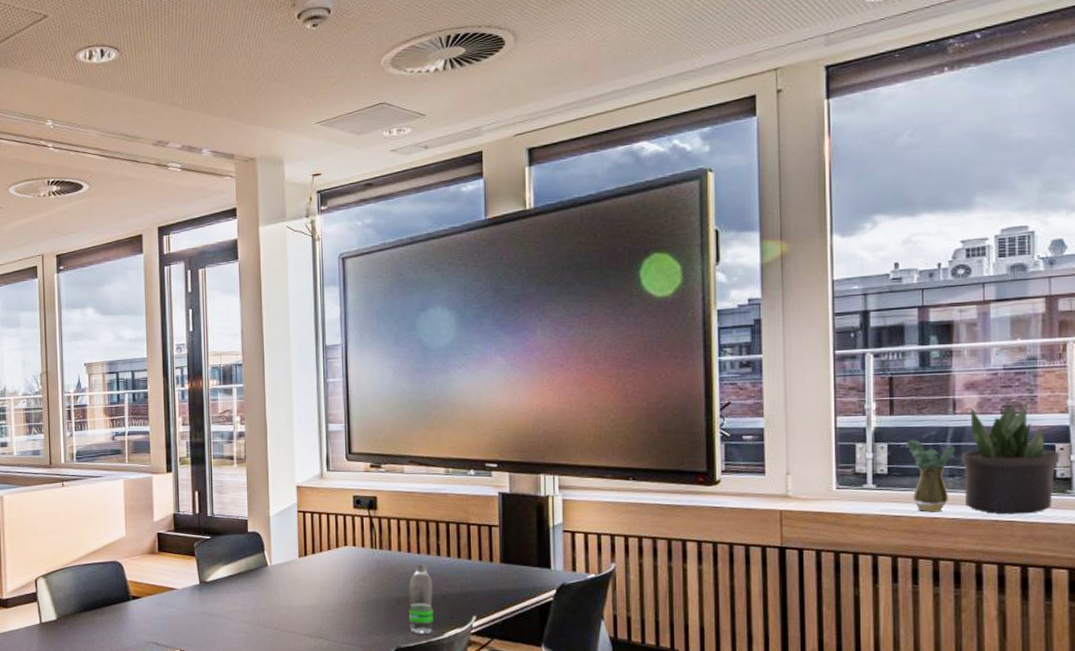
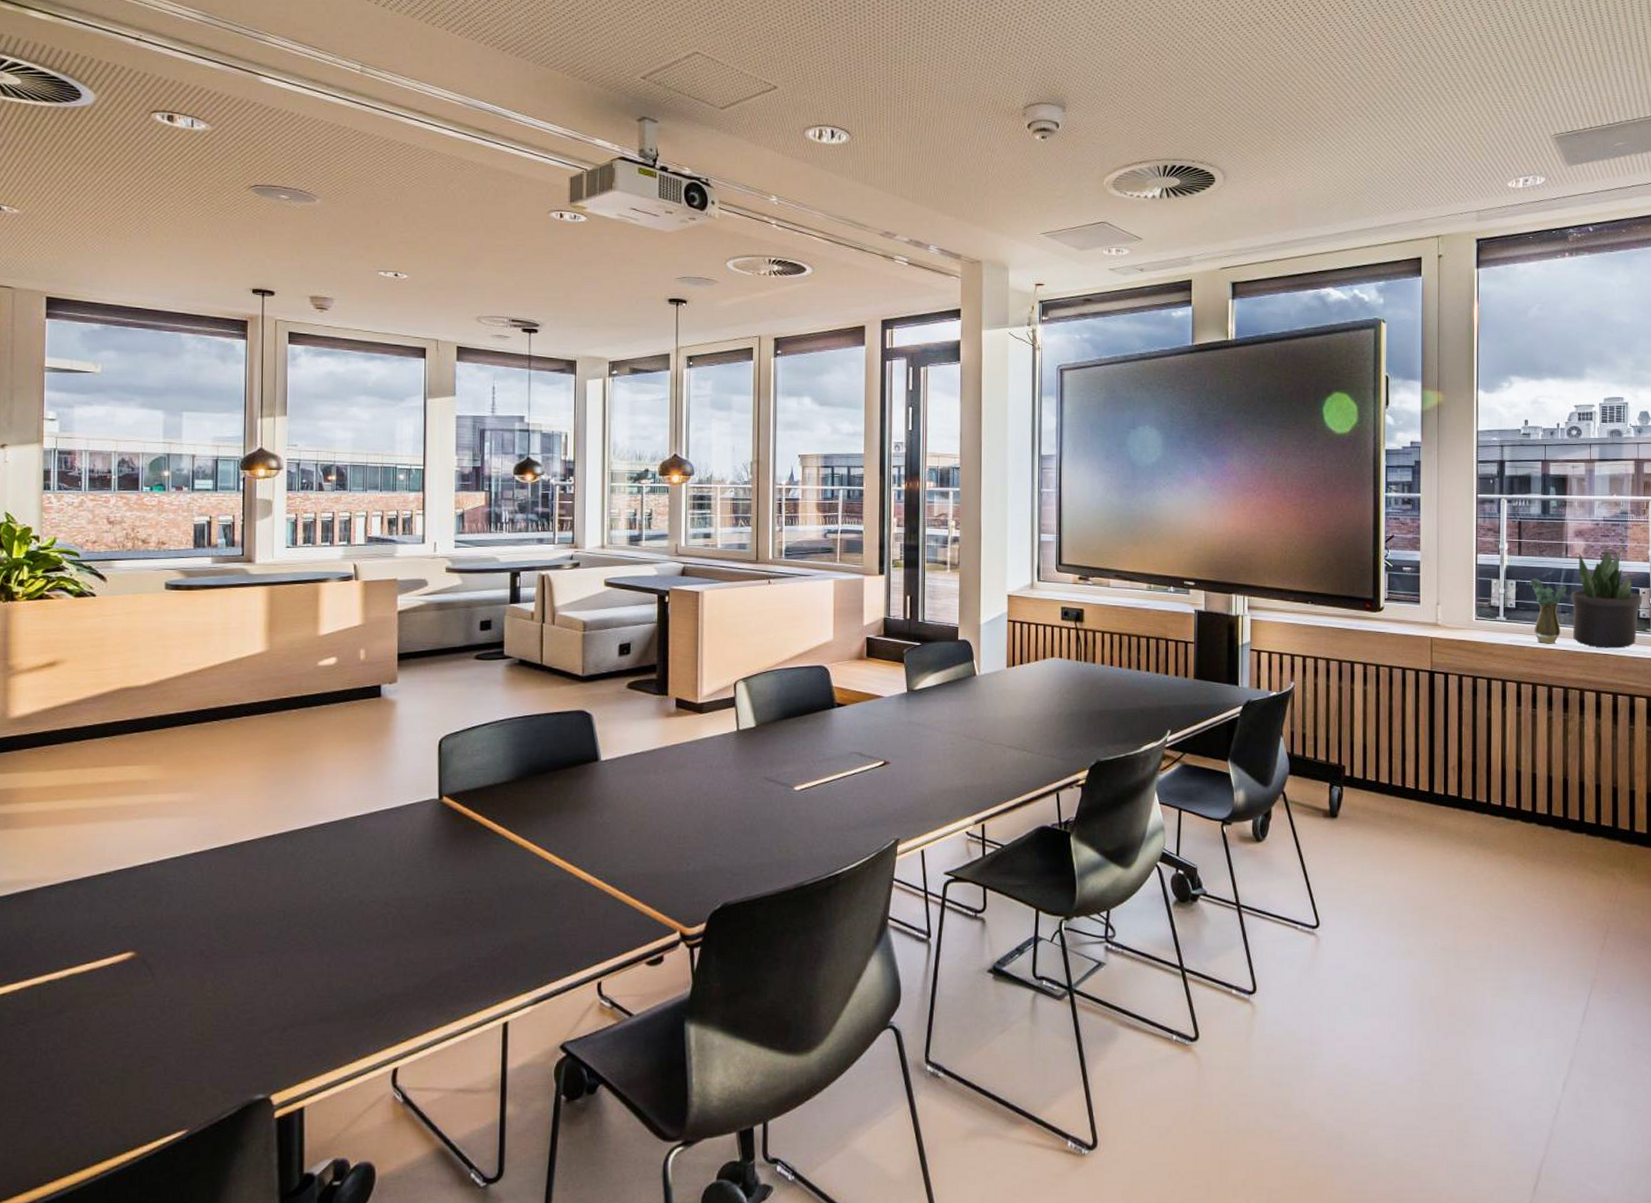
bottle: present [408,564,434,634] -> none [1109,678,1133,748]

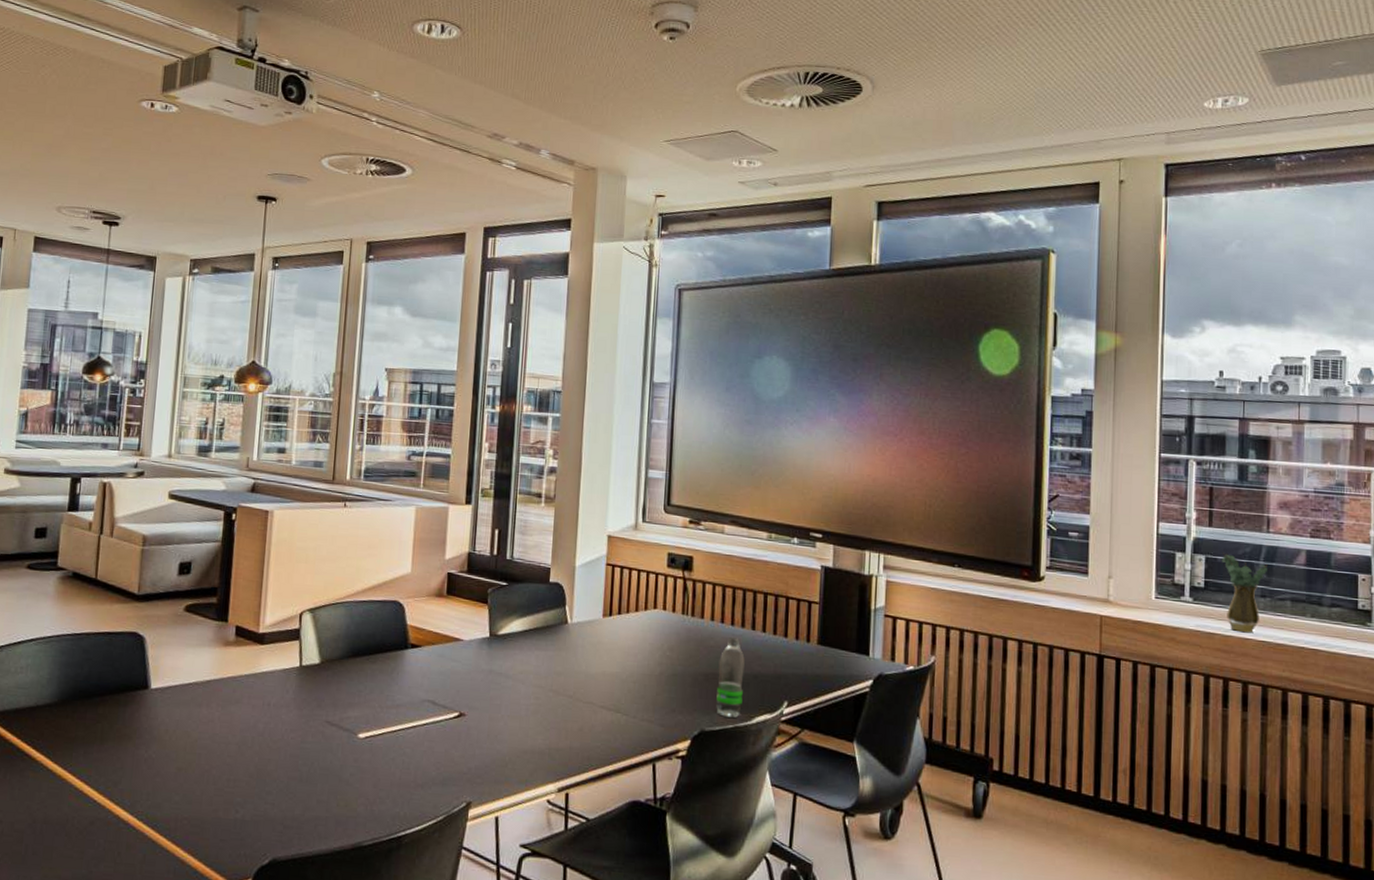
bottle: none [1109,678,1133,748] -> present [716,637,746,718]
planter: present [1570,551,1643,648] -> none [1272,528,1362,644]

